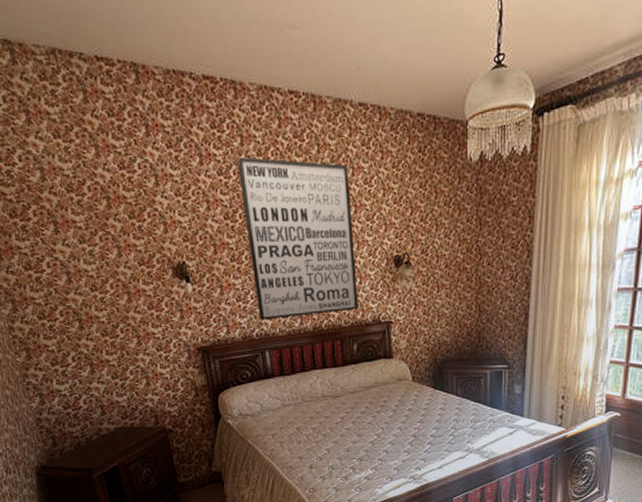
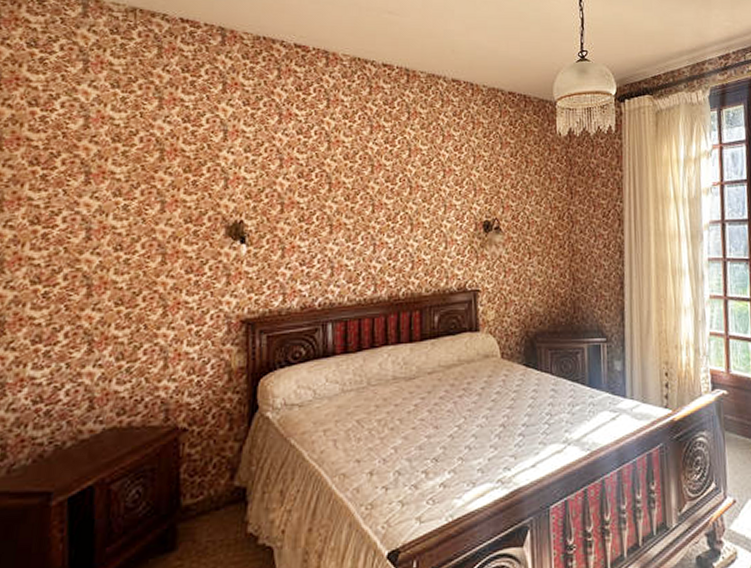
wall art: present [236,156,359,320] -> none [320,118,443,287]

